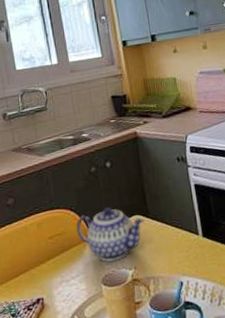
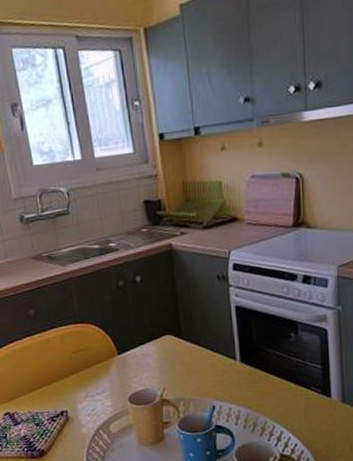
teapot: present [76,207,144,262] -> none [101,325,177,381]

